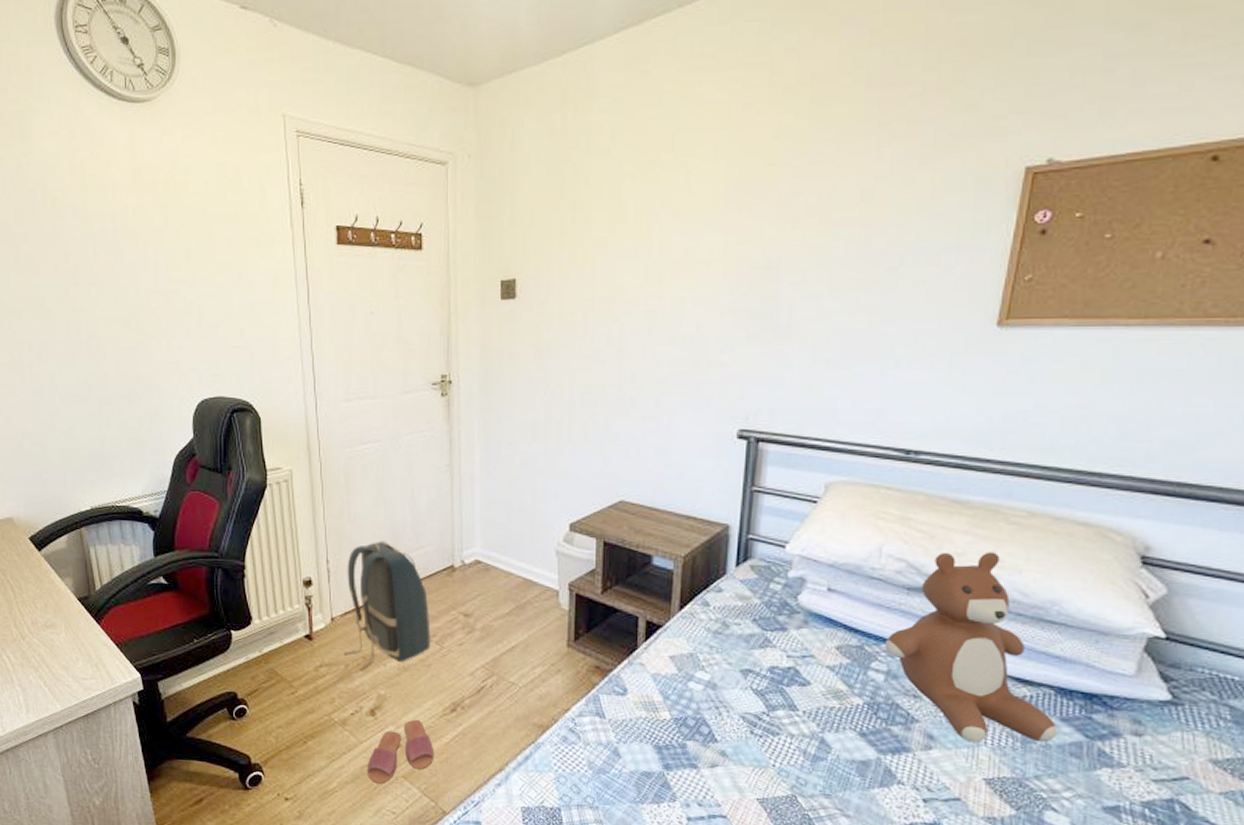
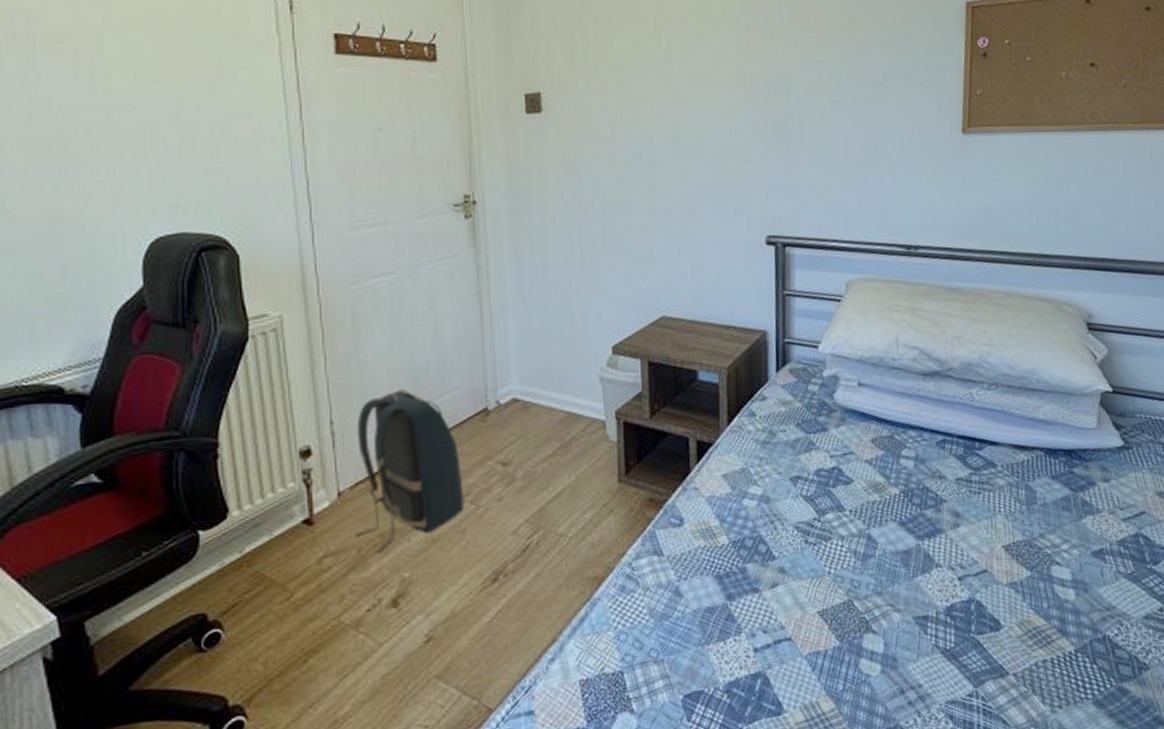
slippers: present [367,719,434,784] -> none [389,600,475,694]
teddy bear: present [884,551,1058,743] -> none [910,332,1051,513]

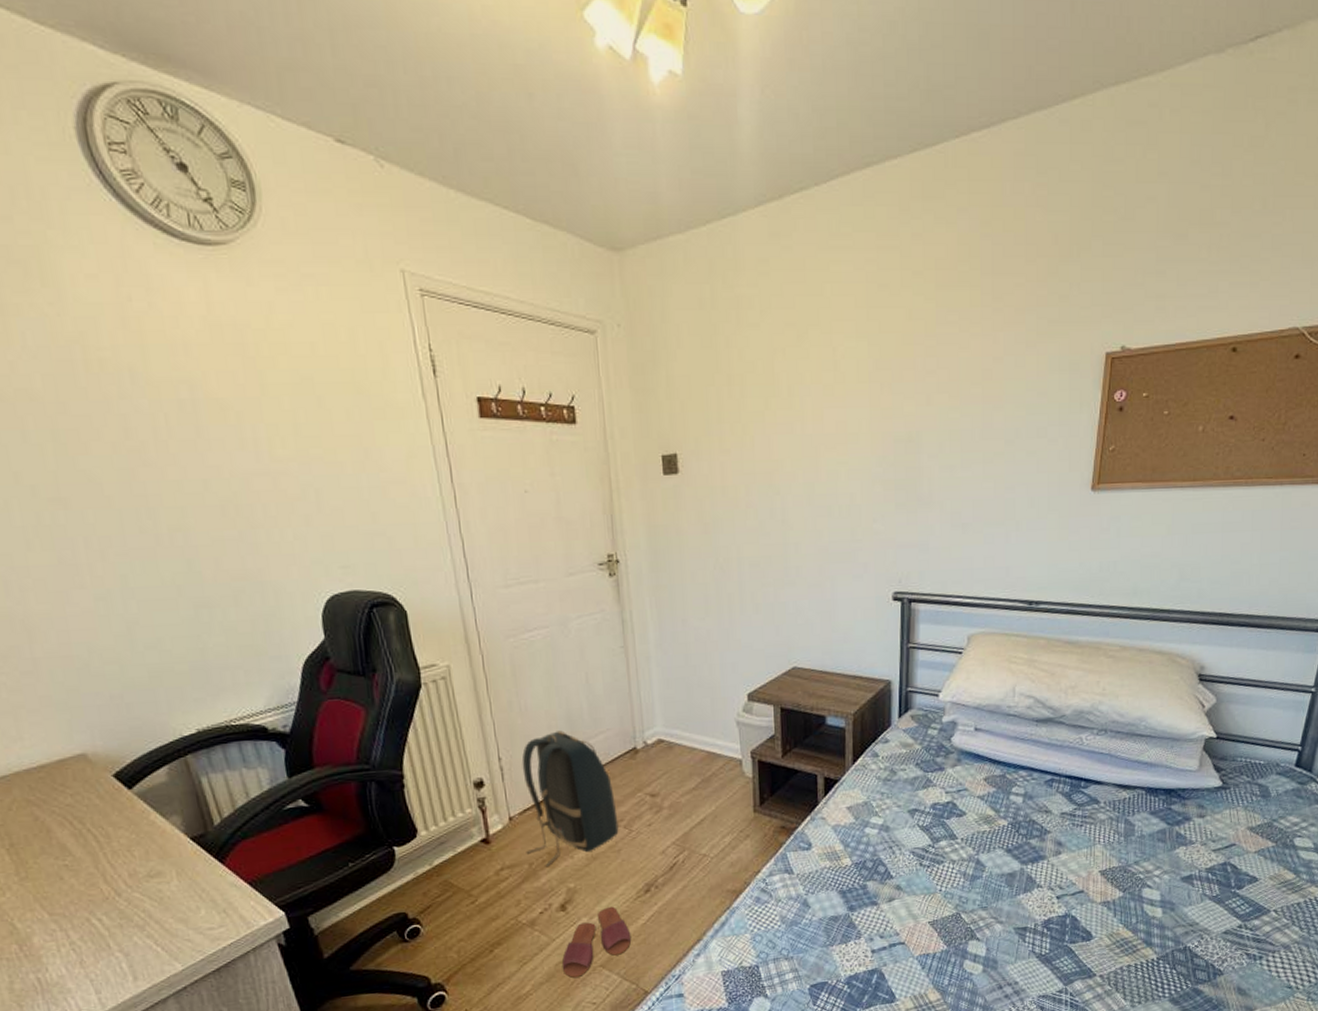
slippers: none [389,600,475,694] -> present [562,906,632,978]

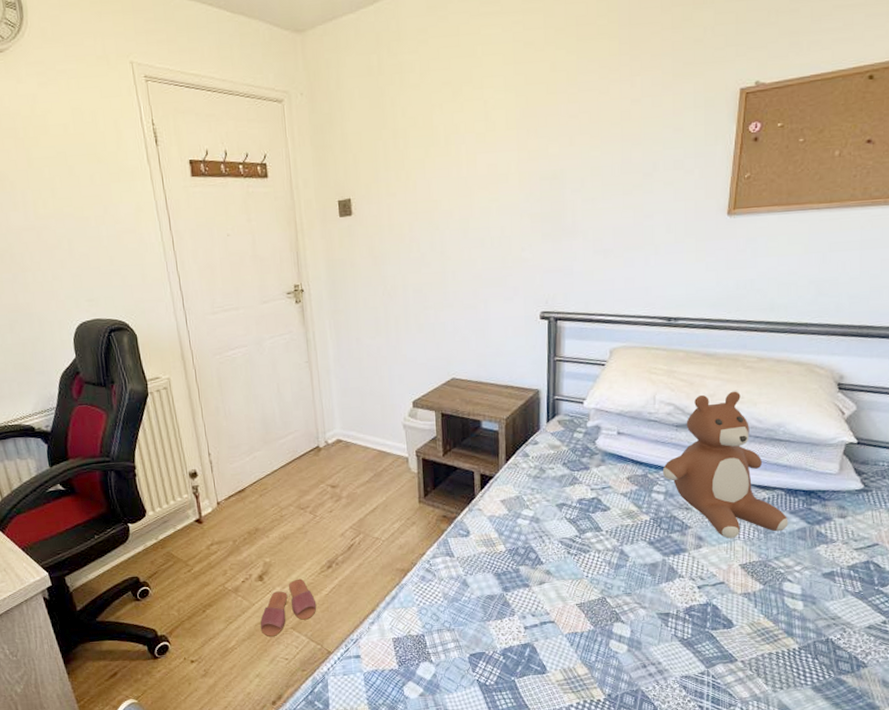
backpack: present [521,730,619,868] -> none [226,431,306,544]
teddy bear: none [1021,682,1149,843] -> present [662,391,789,539]

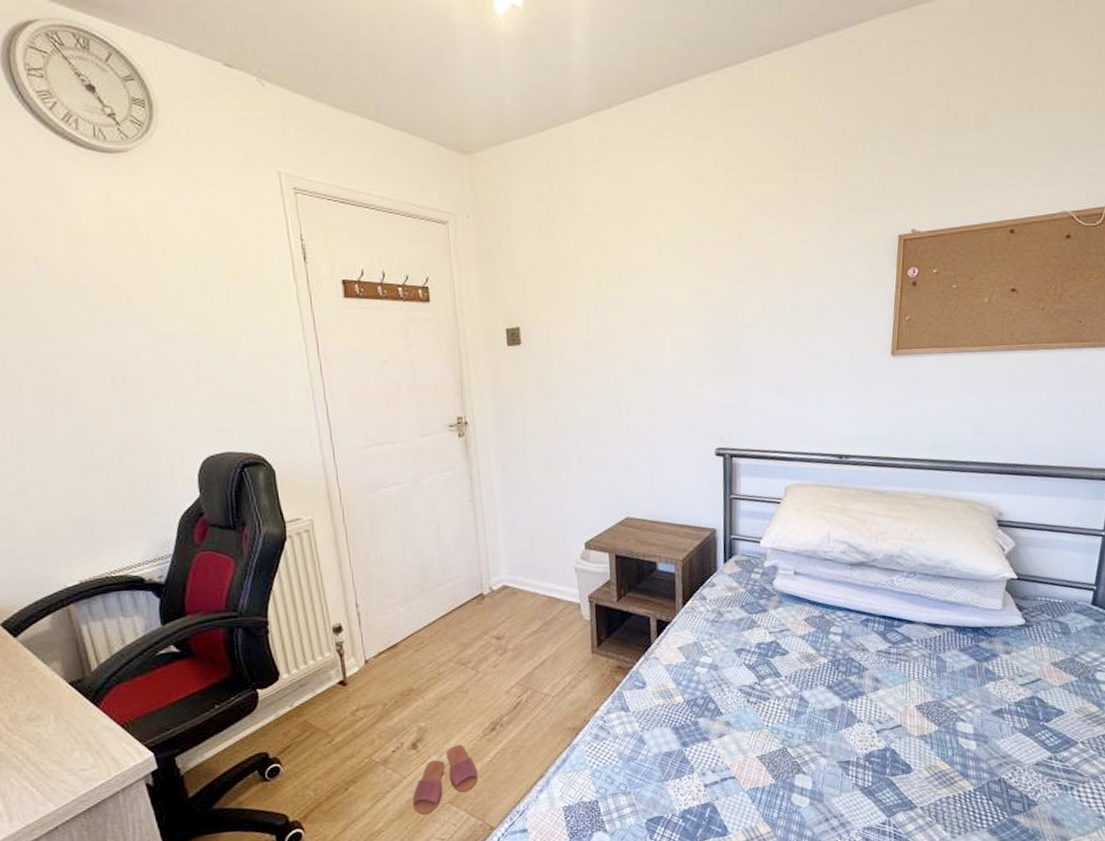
teddy bear: present [662,391,789,539] -> none [838,528,959,679]

